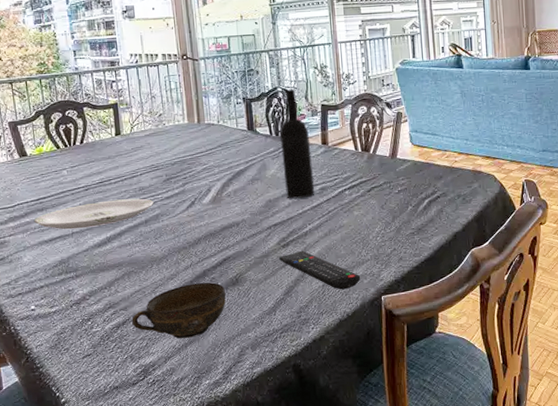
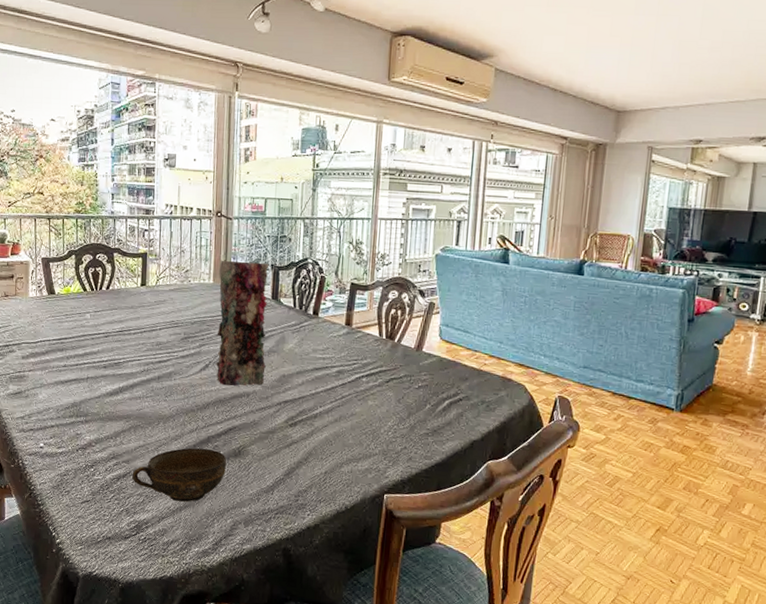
plate: present [33,198,154,230] -> none [53,350,169,375]
vase: none [192,97,252,219] -> present [216,260,270,386]
remote control: present [279,250,361,290] -> none [285,432,366,481]
wine bottle: present [280,89,315,199] -> none [301,262,334,379]

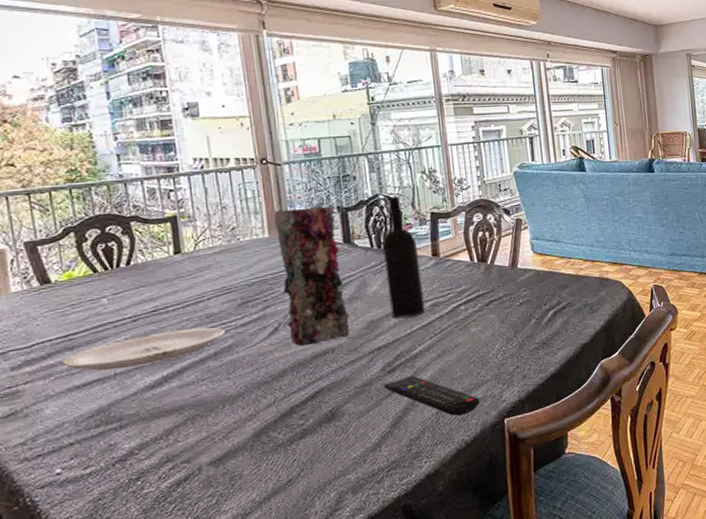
plate: none [53,350,169,375] -> present [60,327,226,371]
cup: present [132,448,227,502] -> none [197,420,320,491]
remote control: none [285,432,366,481] -> present [384,375,481,416]
wine bottle: none [301,262,334,379] -> present [383,196,426,318]

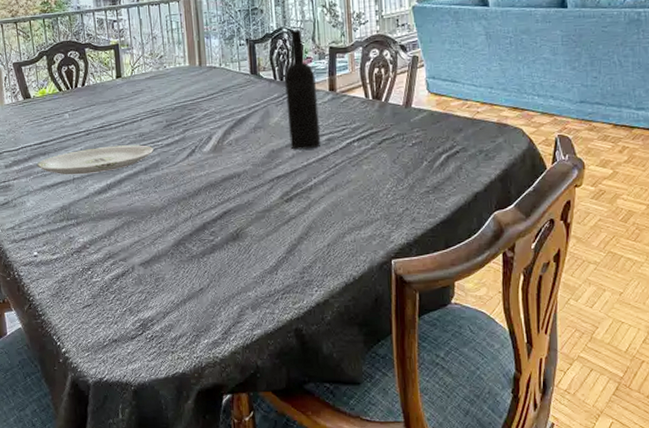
vase: present [274,206,350,346] -> none [193,38,254,169]
remote control: present [384,375,481,416] -> none [282,206,369,251]

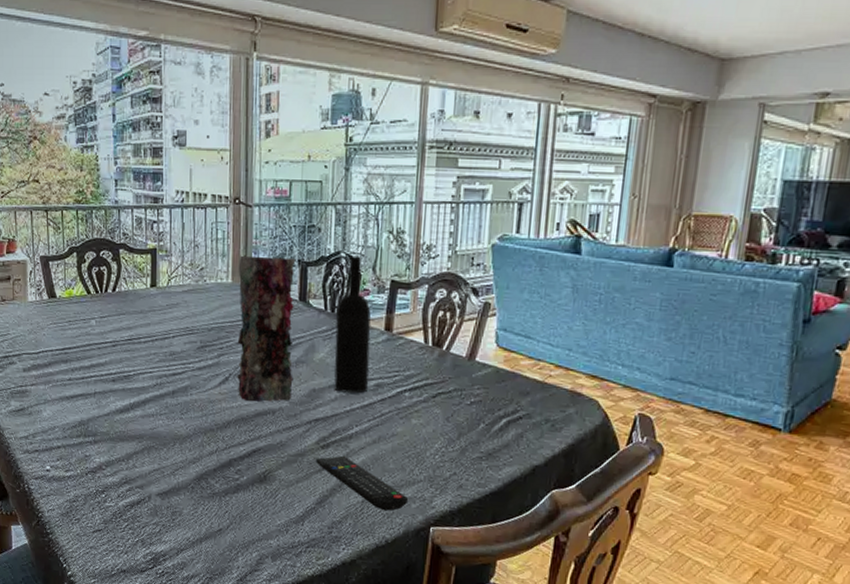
plate: present [36,145,154,175] -> none [57,361,184,390]
vase: none [193,38,254,169] -> present [237,255,296,402]
remote control: none [282,206,369,251] -> present [316,455,409,511]

